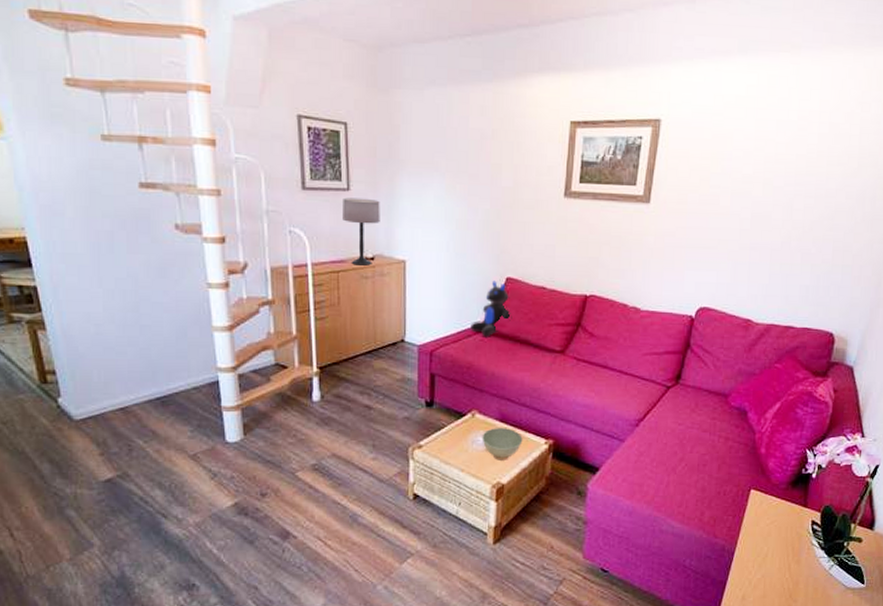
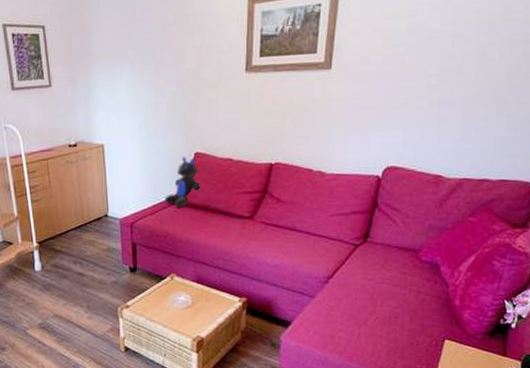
table lamp: present [342,197,380,266] -> none [46,92,79,152]
bowl: present [482,428,523,460] -> none [181,288,218,317]

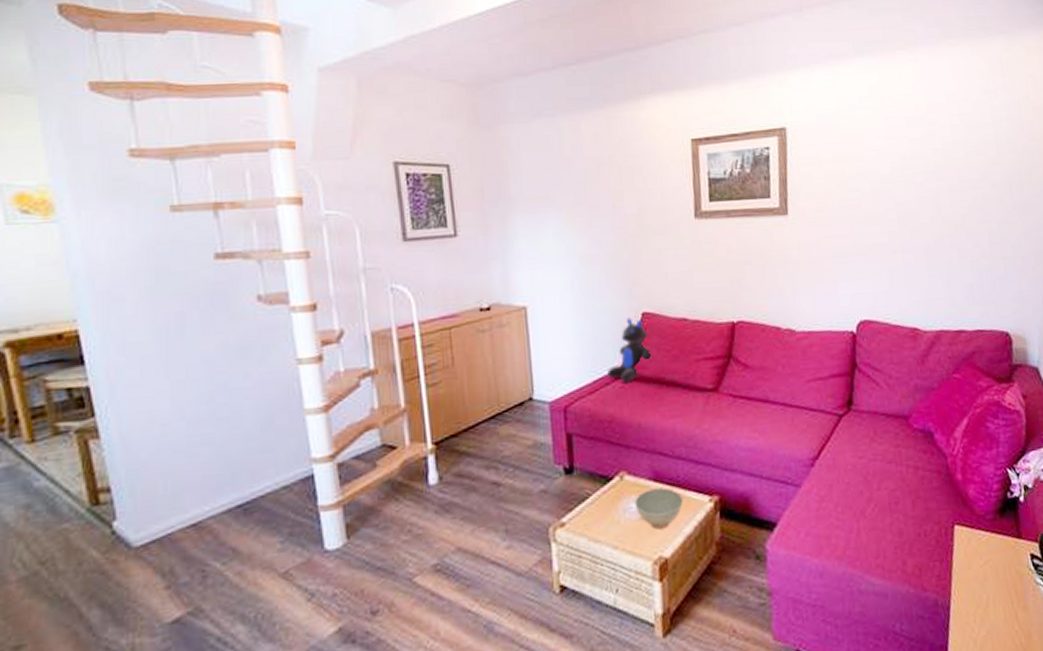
bowl: none [181,288,218,317] -> present [634,488,683,530]

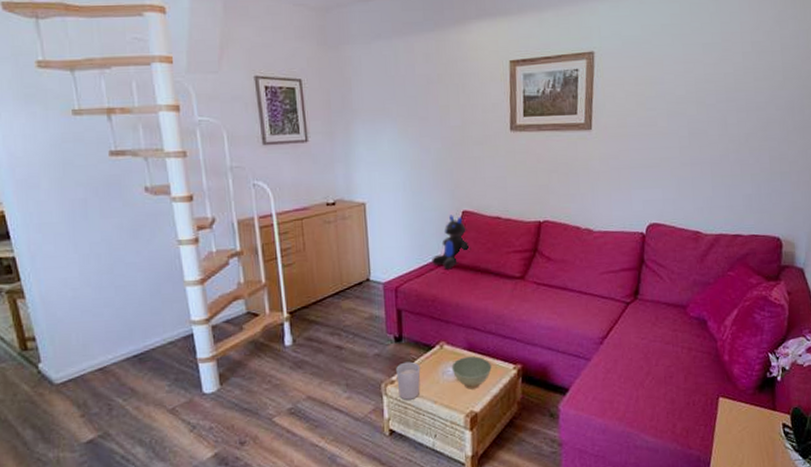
candle holder: none [567,497,597,547] -> present [396,361,421,400]

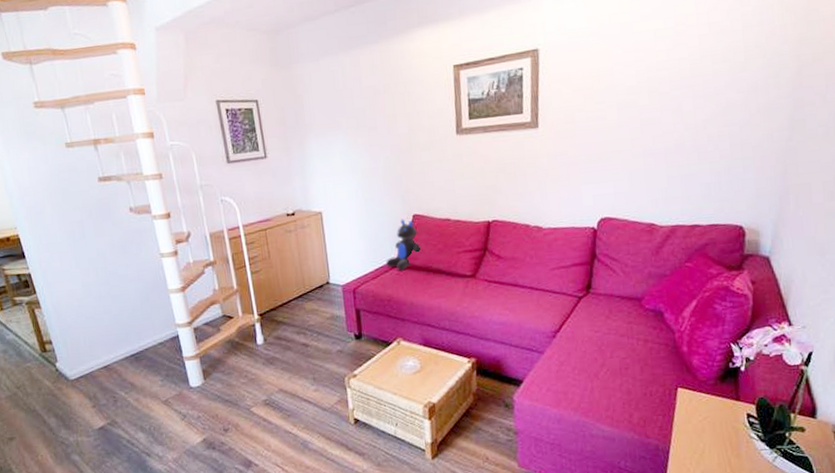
candle holder: present [396,361,421,400] -> none [357,357,381,392]
bowl: present [451,356,492,389] -> none [409,351,447,382]

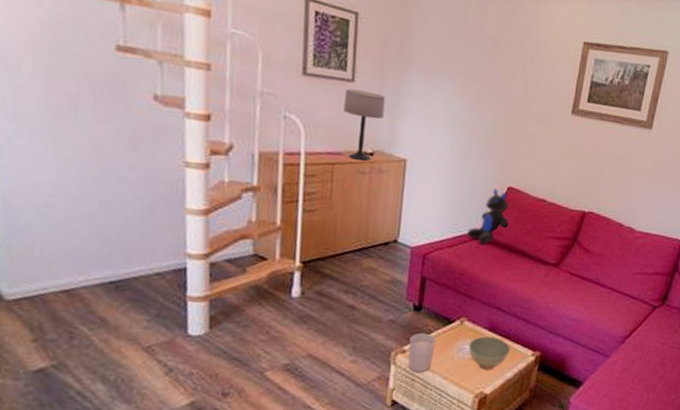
table lamp: none [262,162,296,222] -> present [343,88,386,161]
candle holder: none [357,357,381,392] -> present [408,332,436,372]
bowl: none [409,351,447,382] -> present [468,336,510,370]

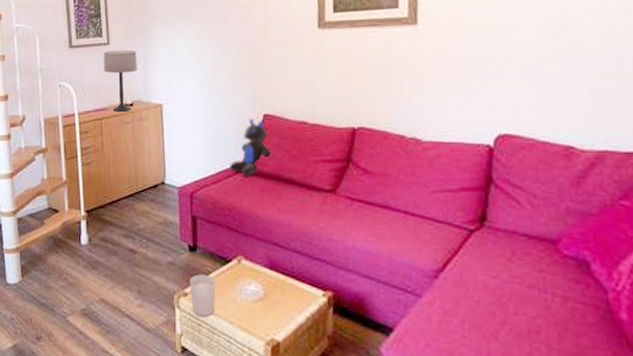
bowl: present [468,336,510,370] -> none [250,276,297,314]

